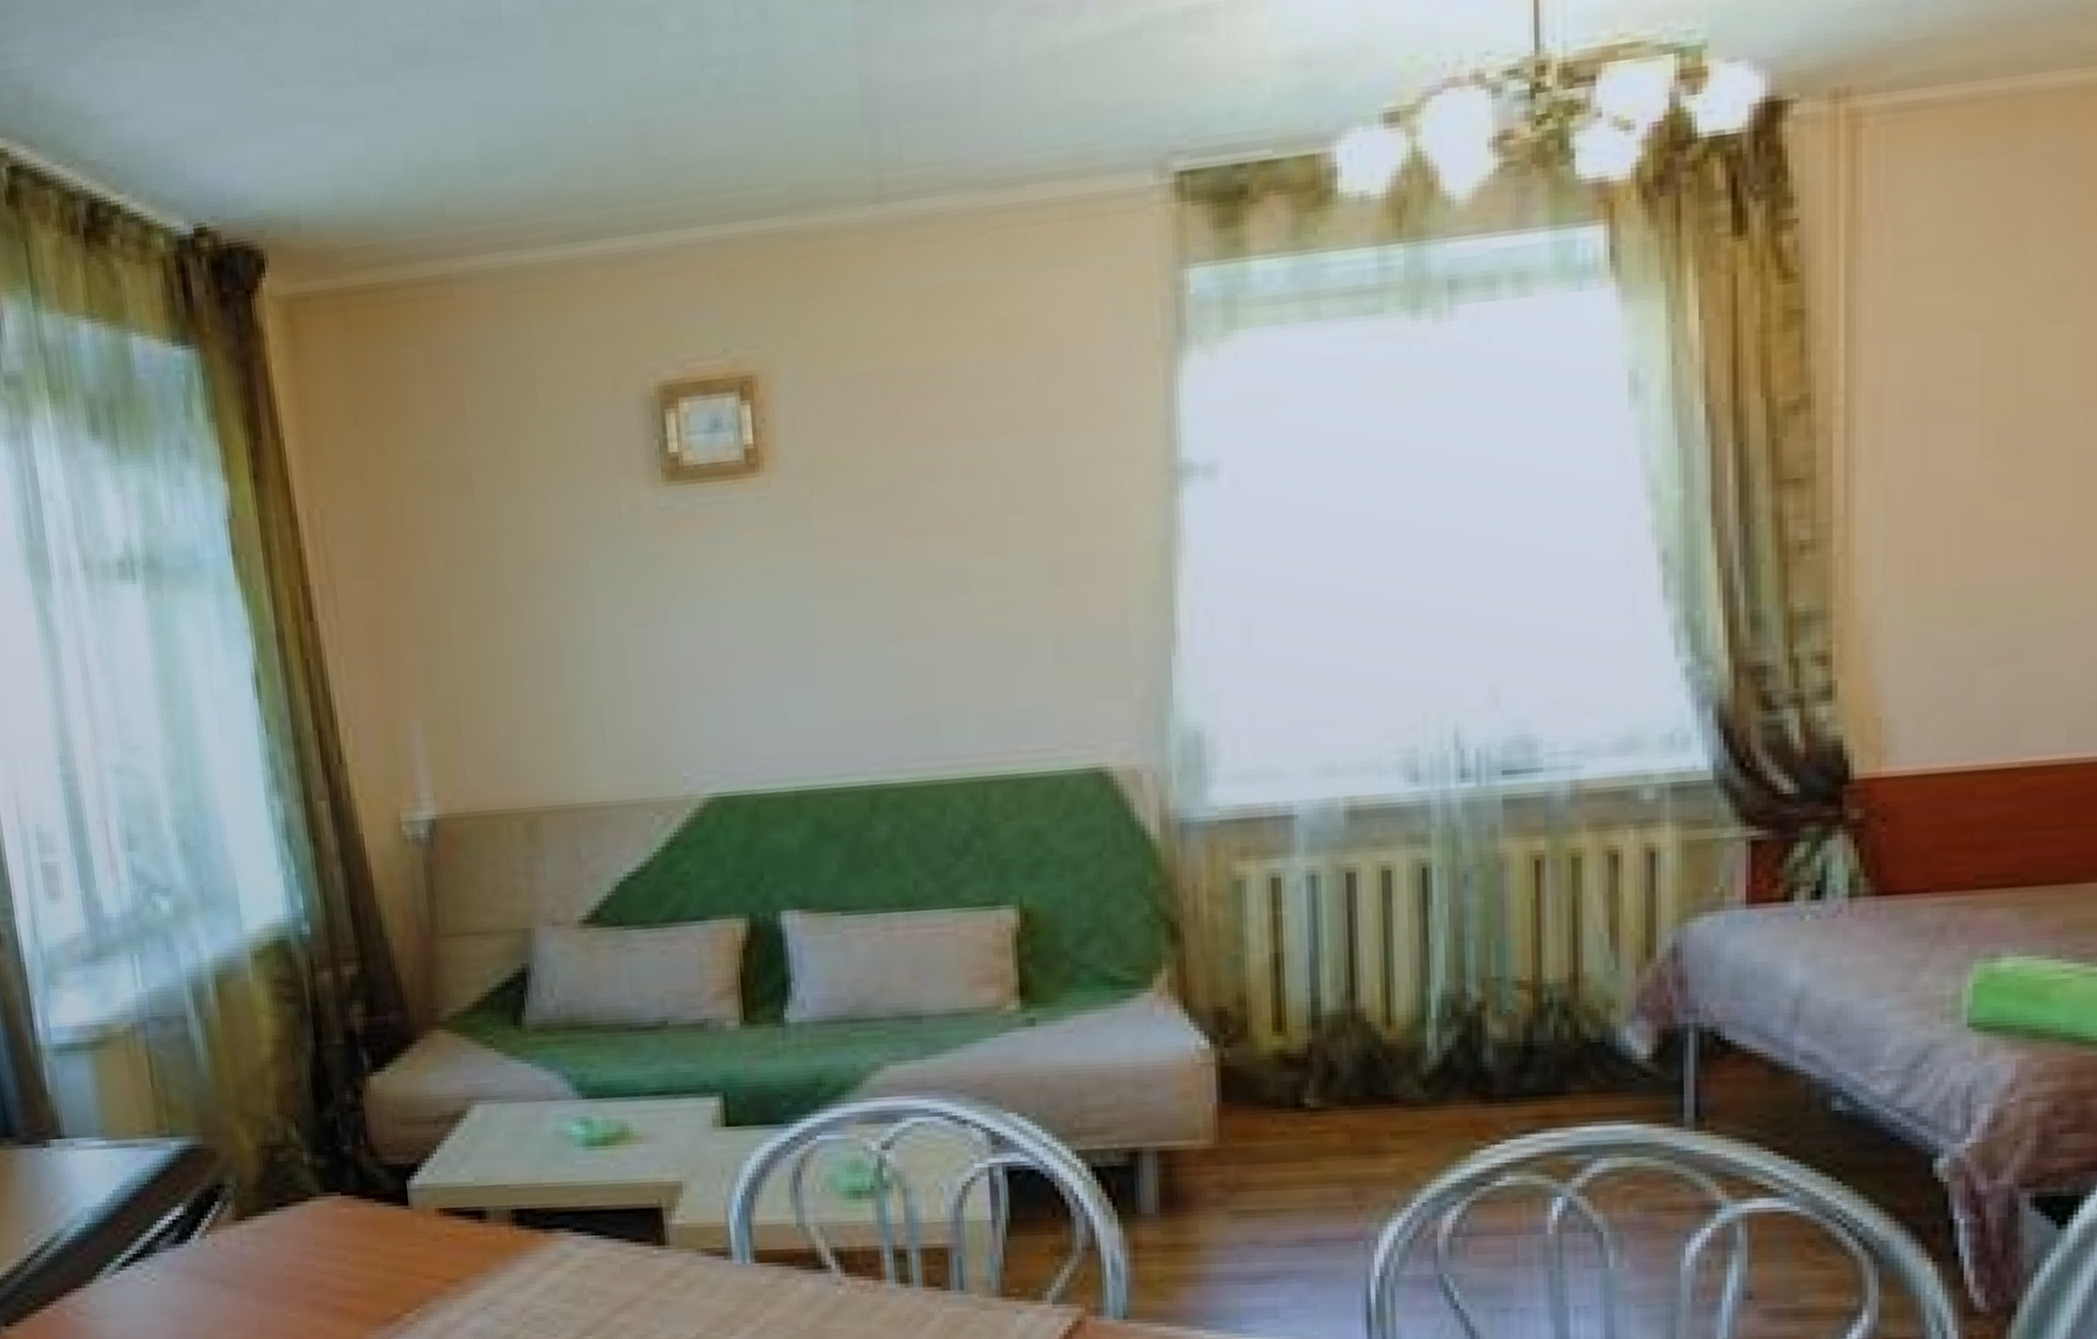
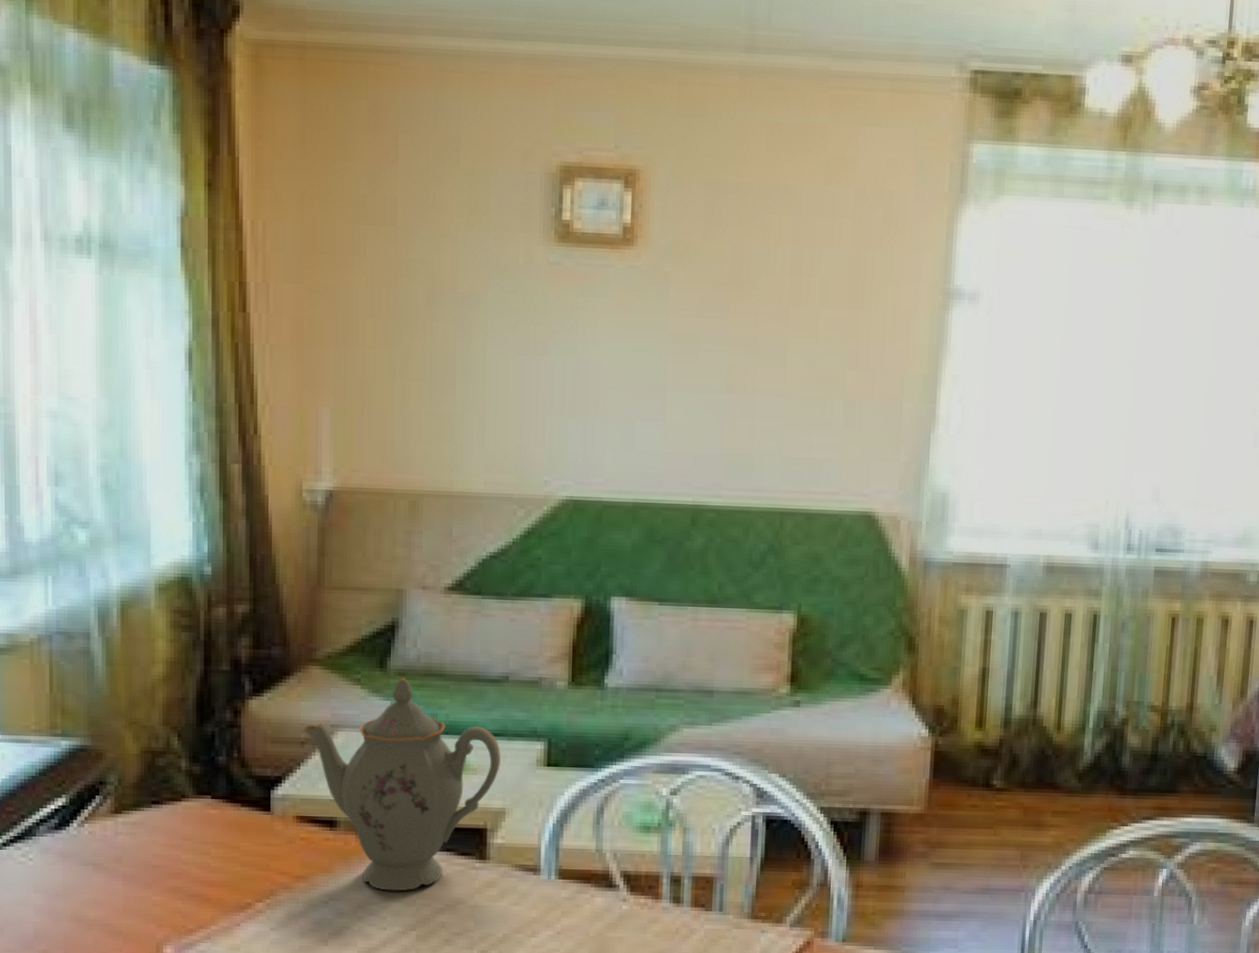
teapot: none [433,1034,669,1290] -> present [302,678,501,891]

